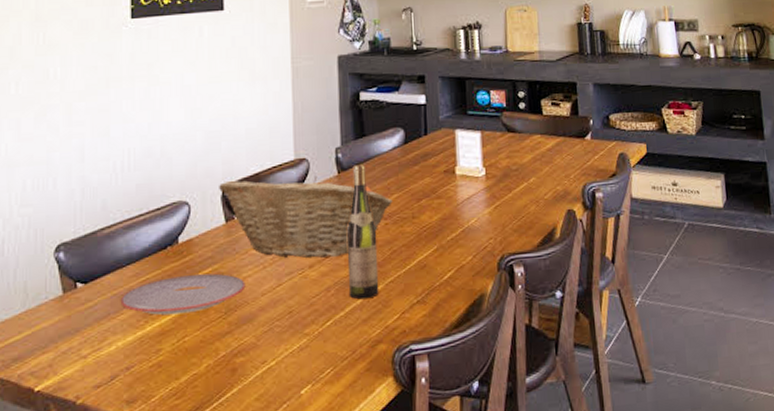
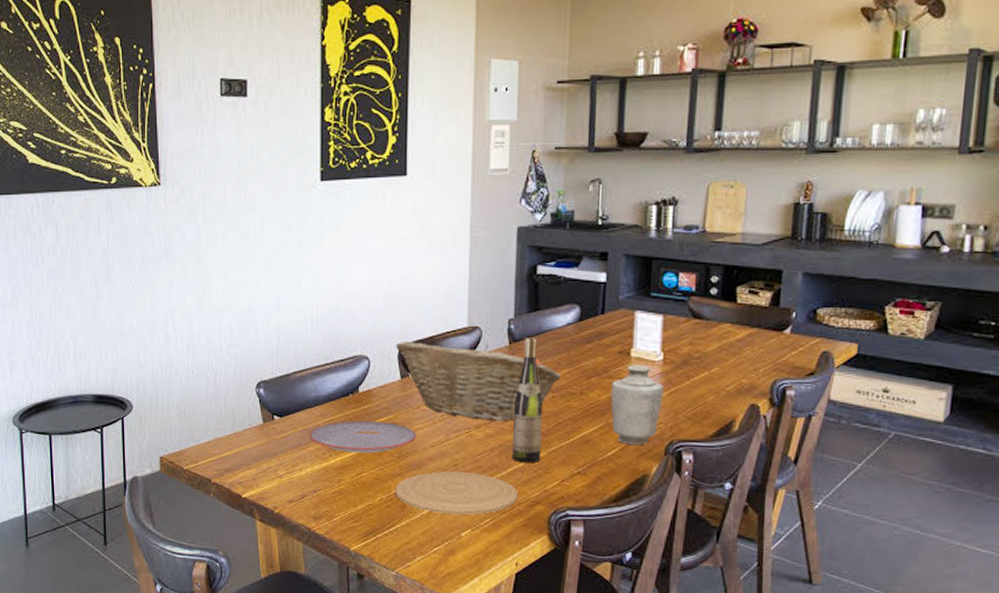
plate: none [224,318,359,372] -> present [395,471,518,515]
vase: none [441,182,490,266] -> present [611,364,663,446]

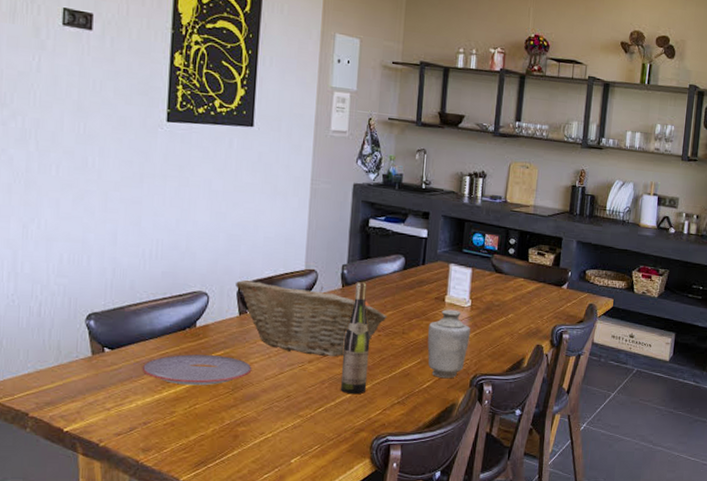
plate: present [395,471,518,515] -> none [228,402,345,443]

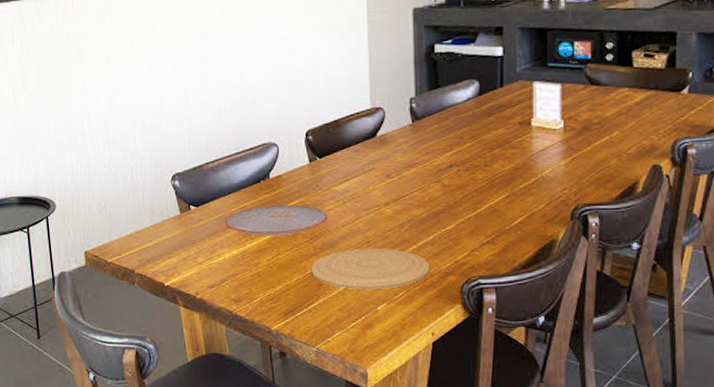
plate: none [228,402,345,443] -> present [311,248,430,289]
fruit basket: present [236,279,387,357] -> none [303,125,465,198]
wine bottle: present [340,282,370,395] -> none [420,114,450,236]
vase: present [427,309,470,379] -> none [515,133,565,213]

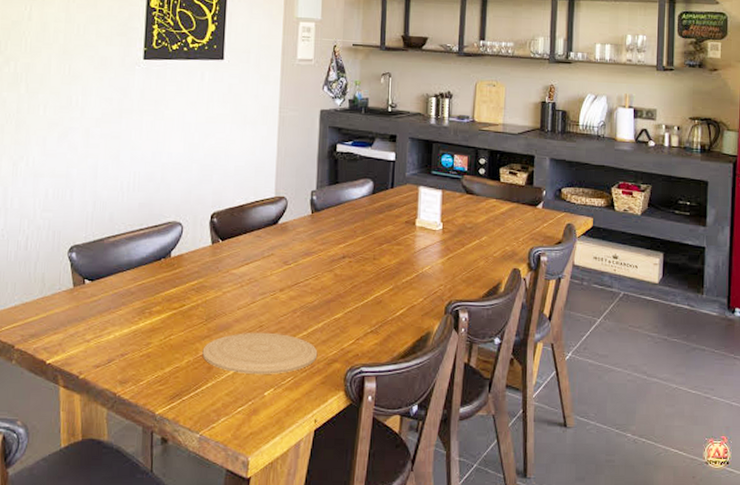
plate: present [225,205,328,237] -> none [119,284,225,316]

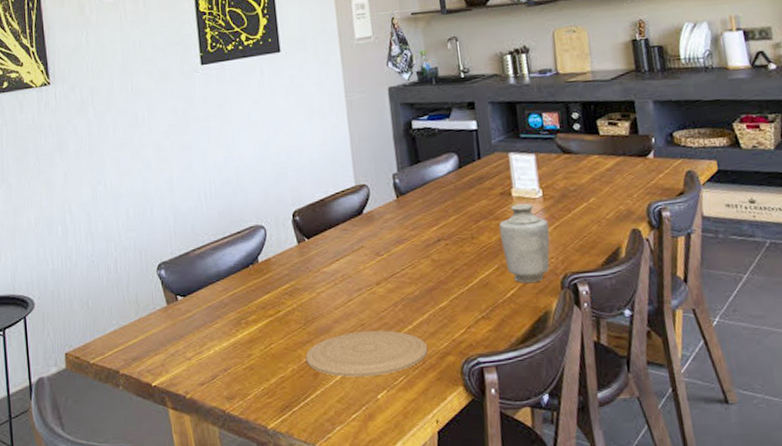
vase: none [399,233,443,306] -> present [499,203,550,284]

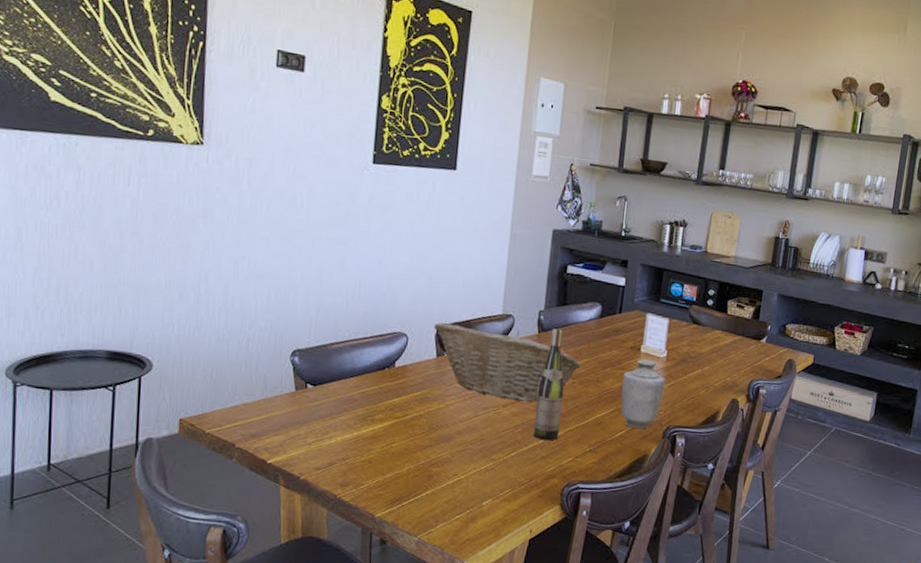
fruit basket: none [289,201,451,276] -> present [434,322,582,402]
plate: present [305,330,428,377] -> none [423,444,537,486]
wine bottle: none [409,189,444,315] -> present [533,328,564,441]

